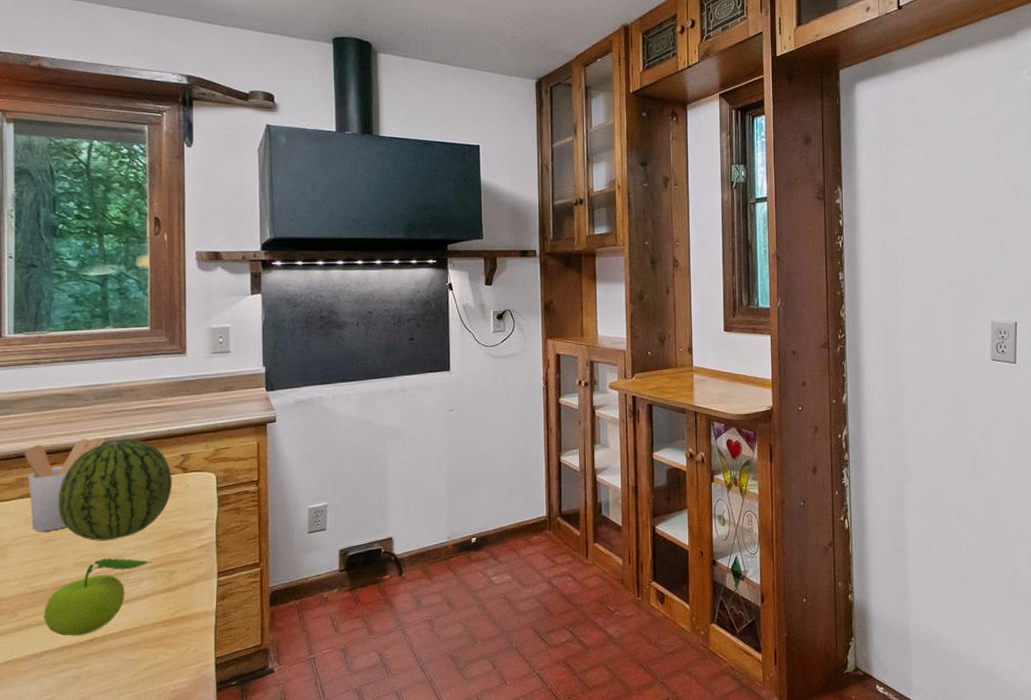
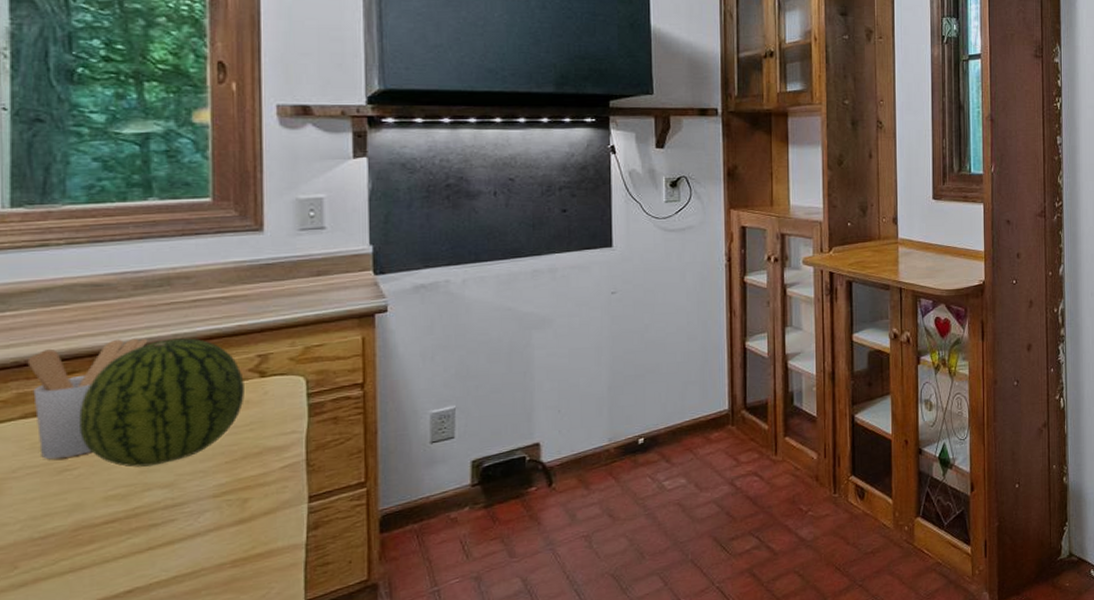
fruit: present [44,558,153,636] -> none [59,486,217,589]

